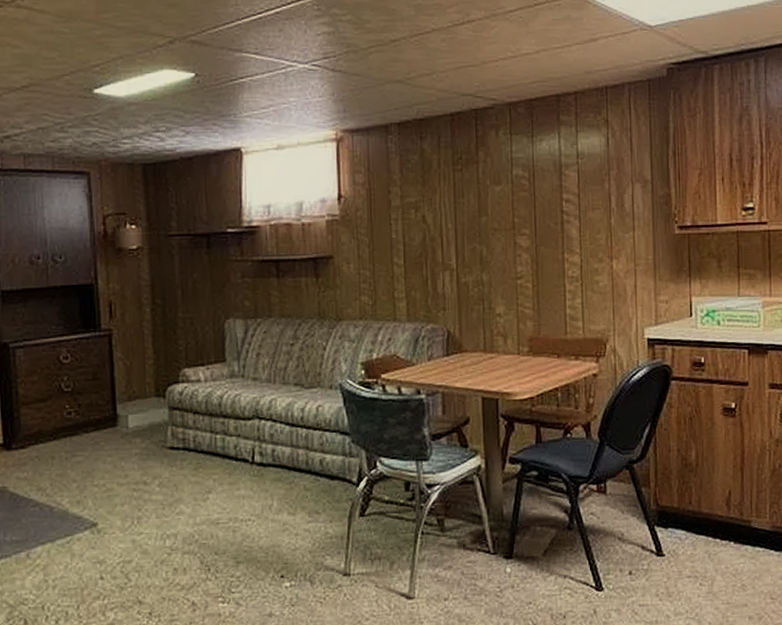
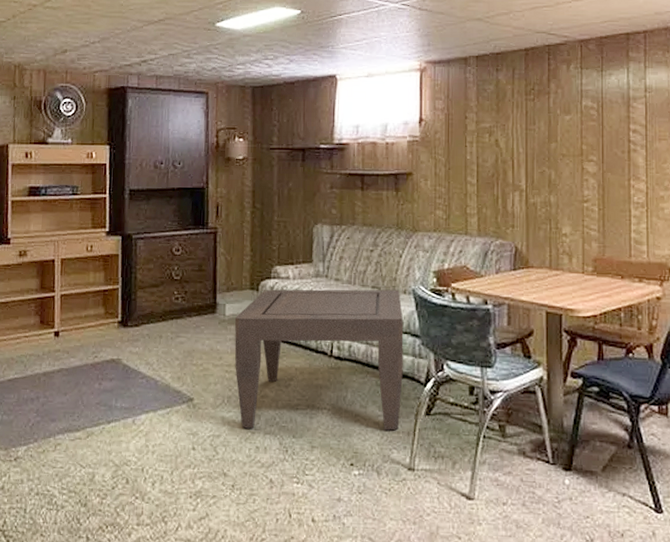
coffee table: none [139,385,333,550] -> present [234,289,404,431]

